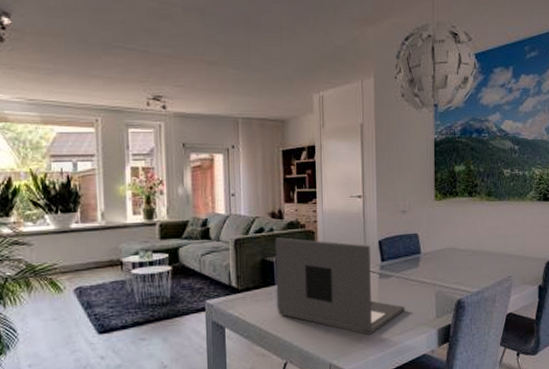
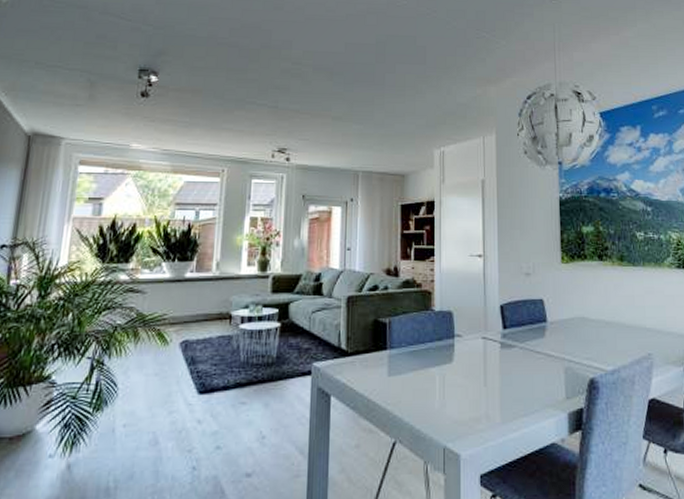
laptop: present [275,237,405,335] -> none [387,297,530,415]

